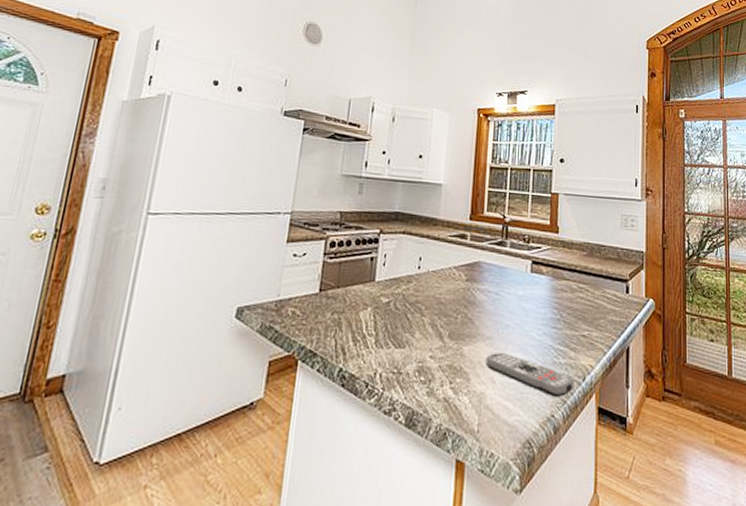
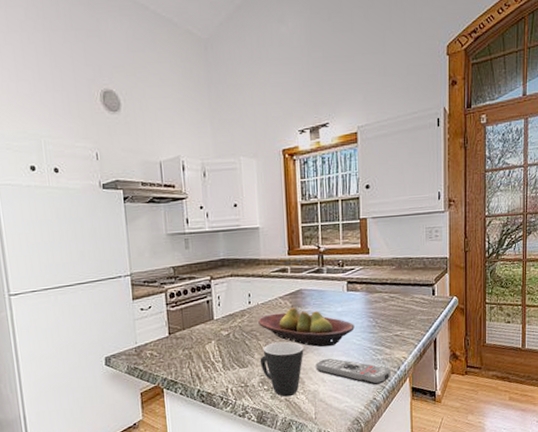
mug: none [420,321,474,396] -> present [260,342,304,397]
fruit bowl: none [426,281,536,338] -> present [258,307,355,347]

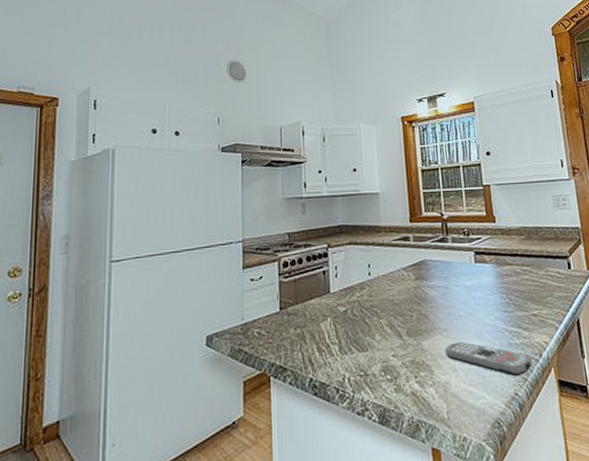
fruit bowl: present [258,307,355,347] -> none [379,279,486,328]
mug: present [260,342,304,397] -> none [381,320,431,390]

